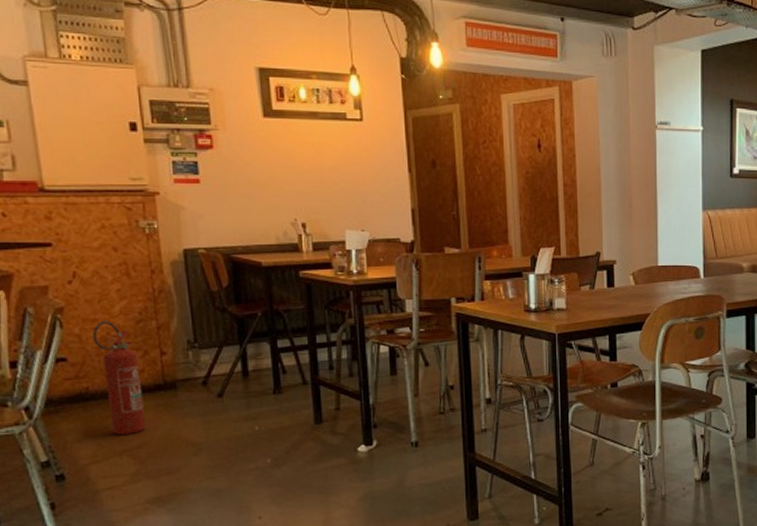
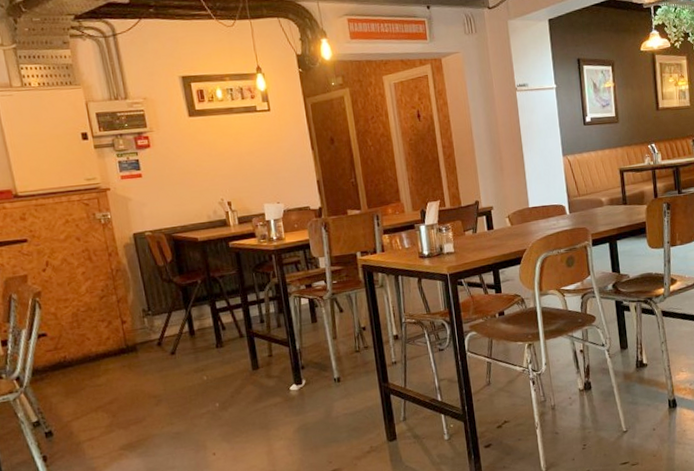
fire extinguisher: present [92,321,146,435] -> none [65,299,115,394]

